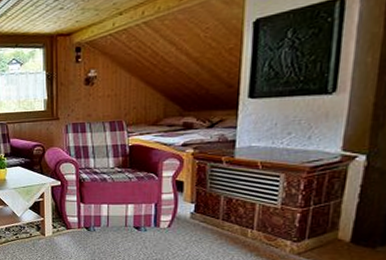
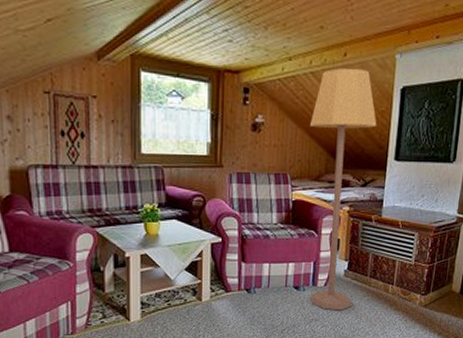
lamp: none [145,9,224,253] -> present [310,68,377,311]

